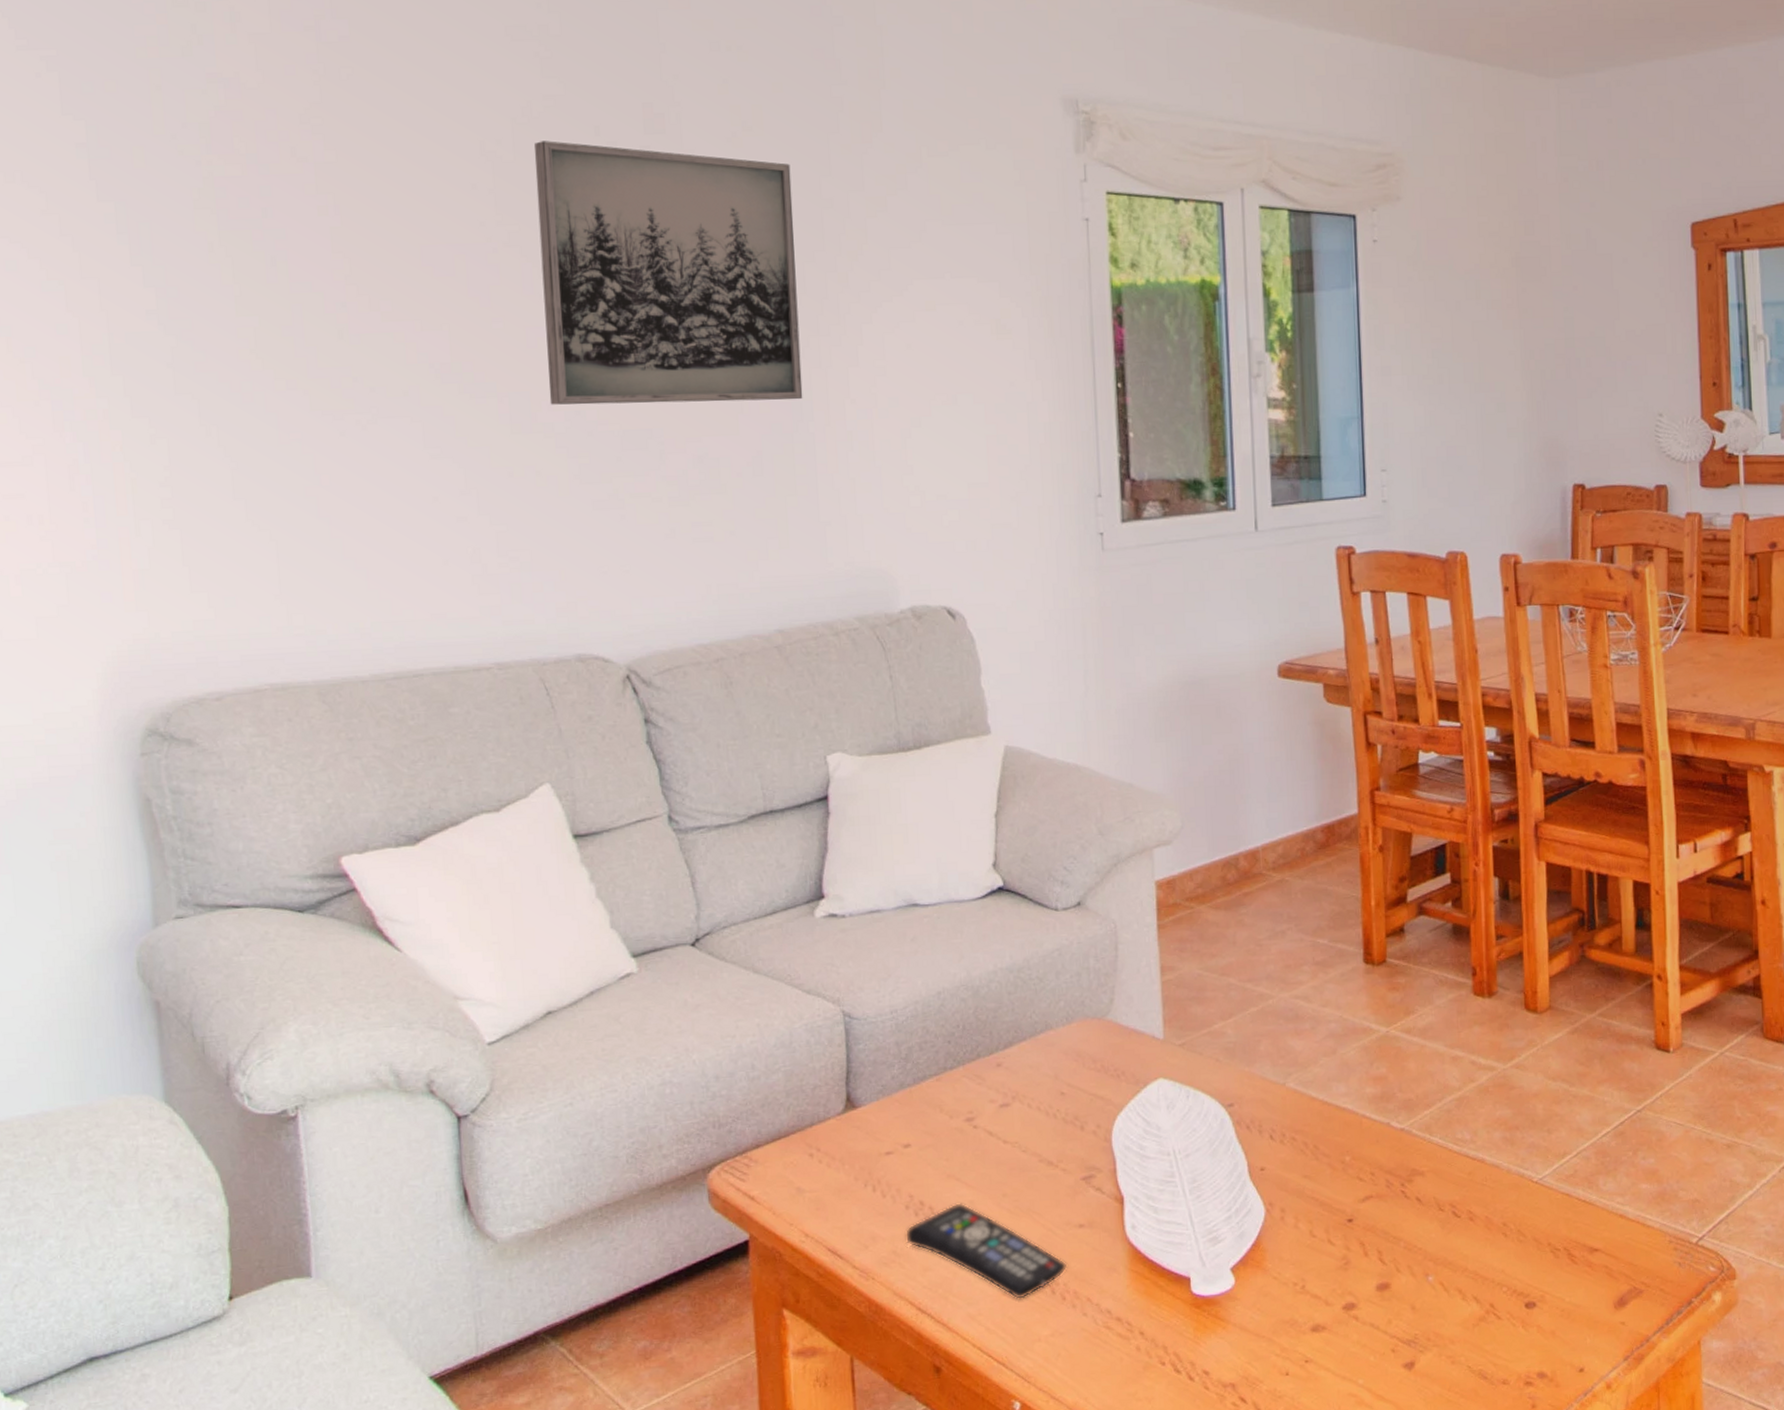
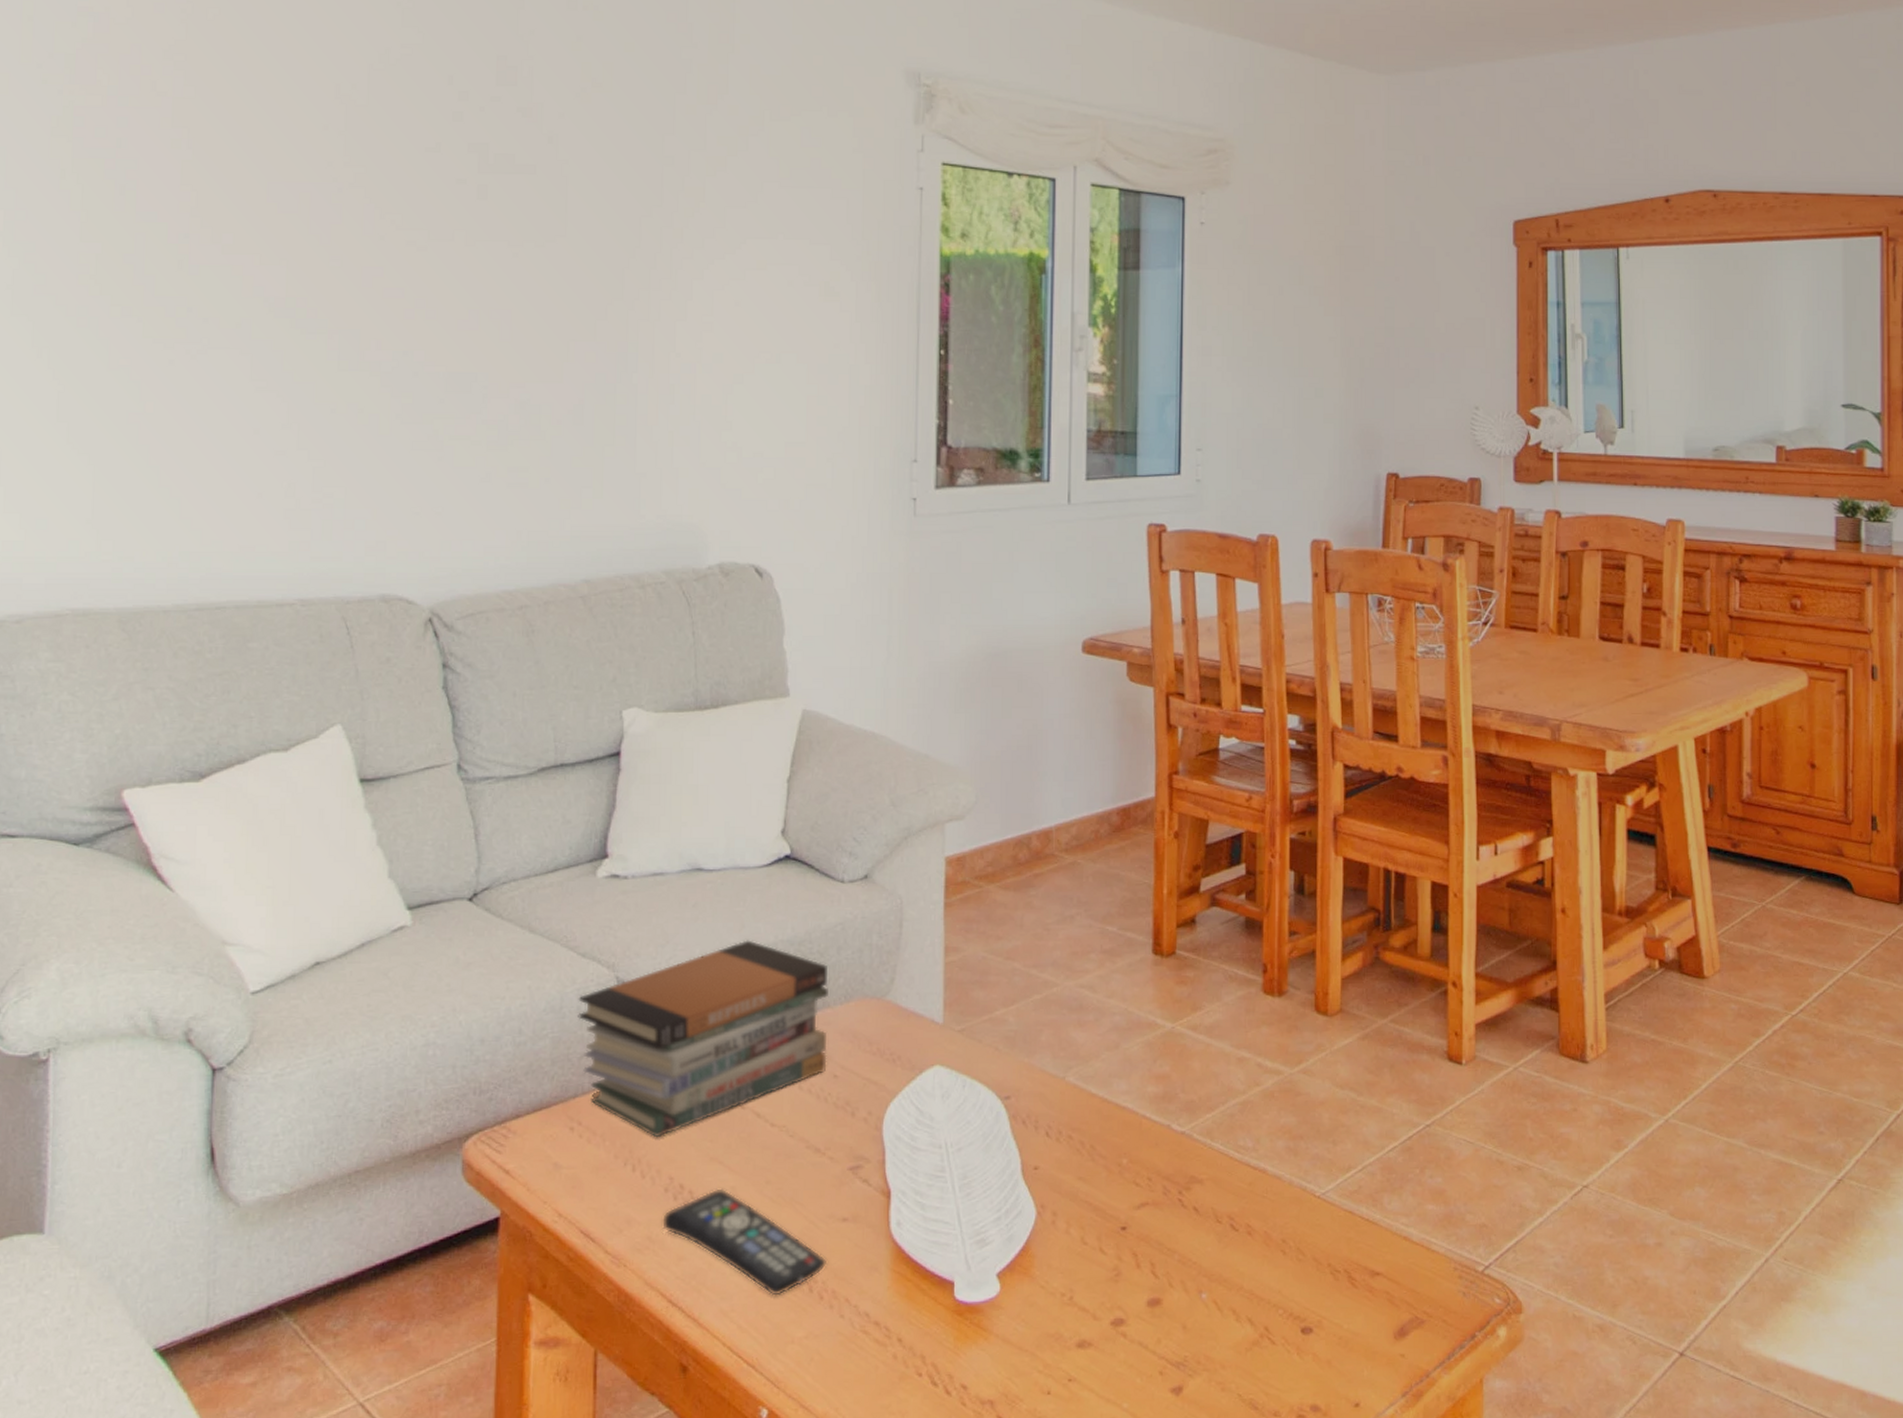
wall art: present [534,141,803,405] -> none [379,87,636,351]
book stack: none [807,969,1054,1160] -> present [578,940,828,1138]

